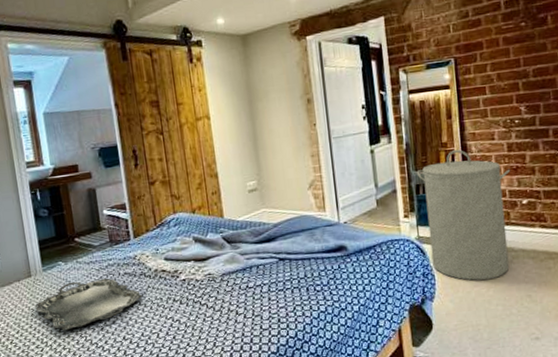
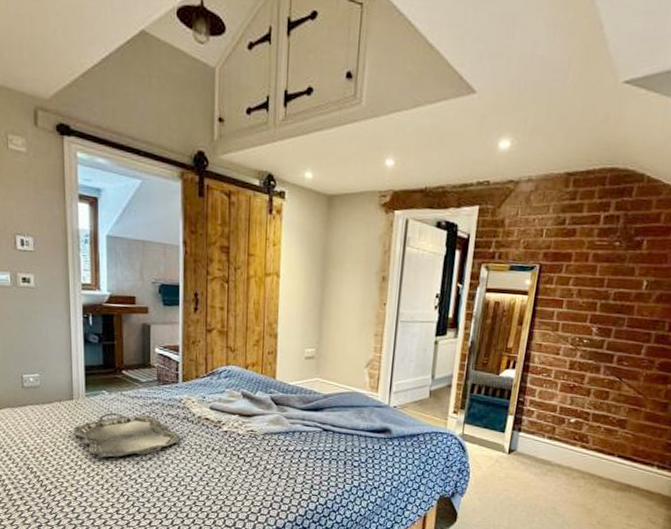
laundry hamper: present [416,149,511,281] -> none [470,357,567,487]

